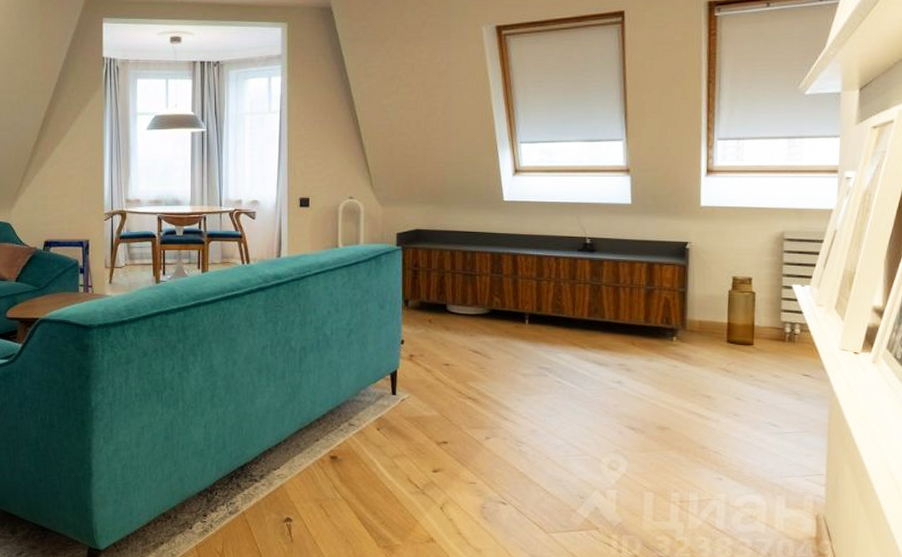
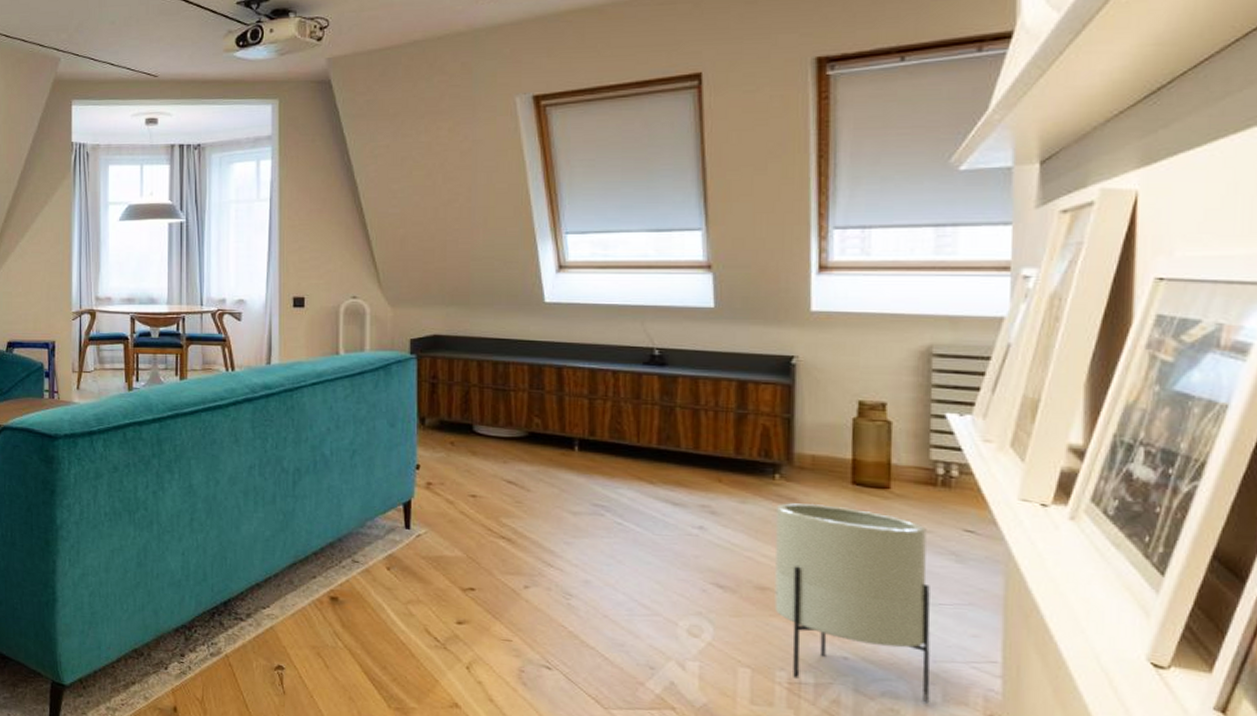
planter: none [671,359,779,510] -> present [774,503,931,703]

